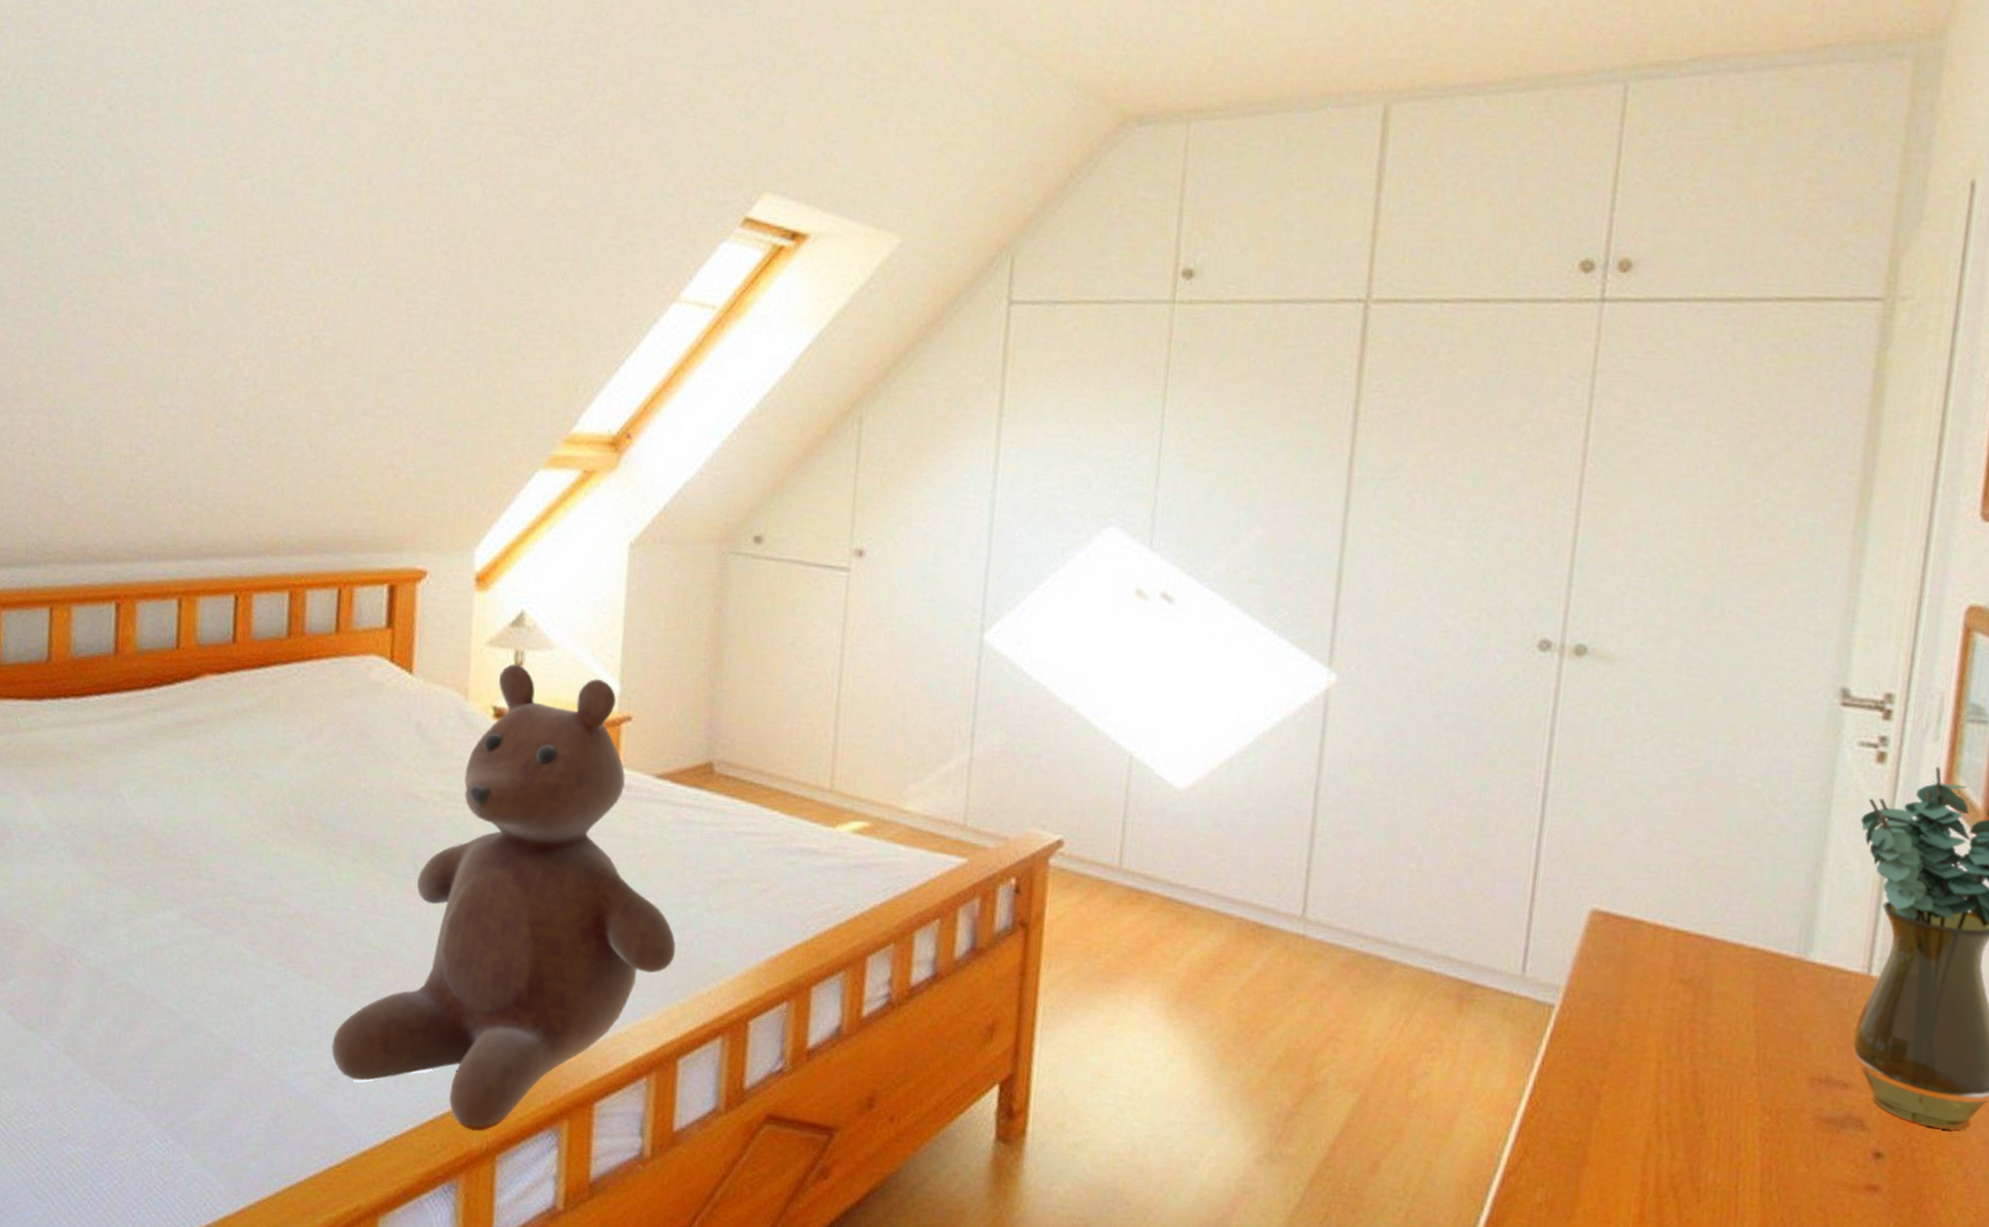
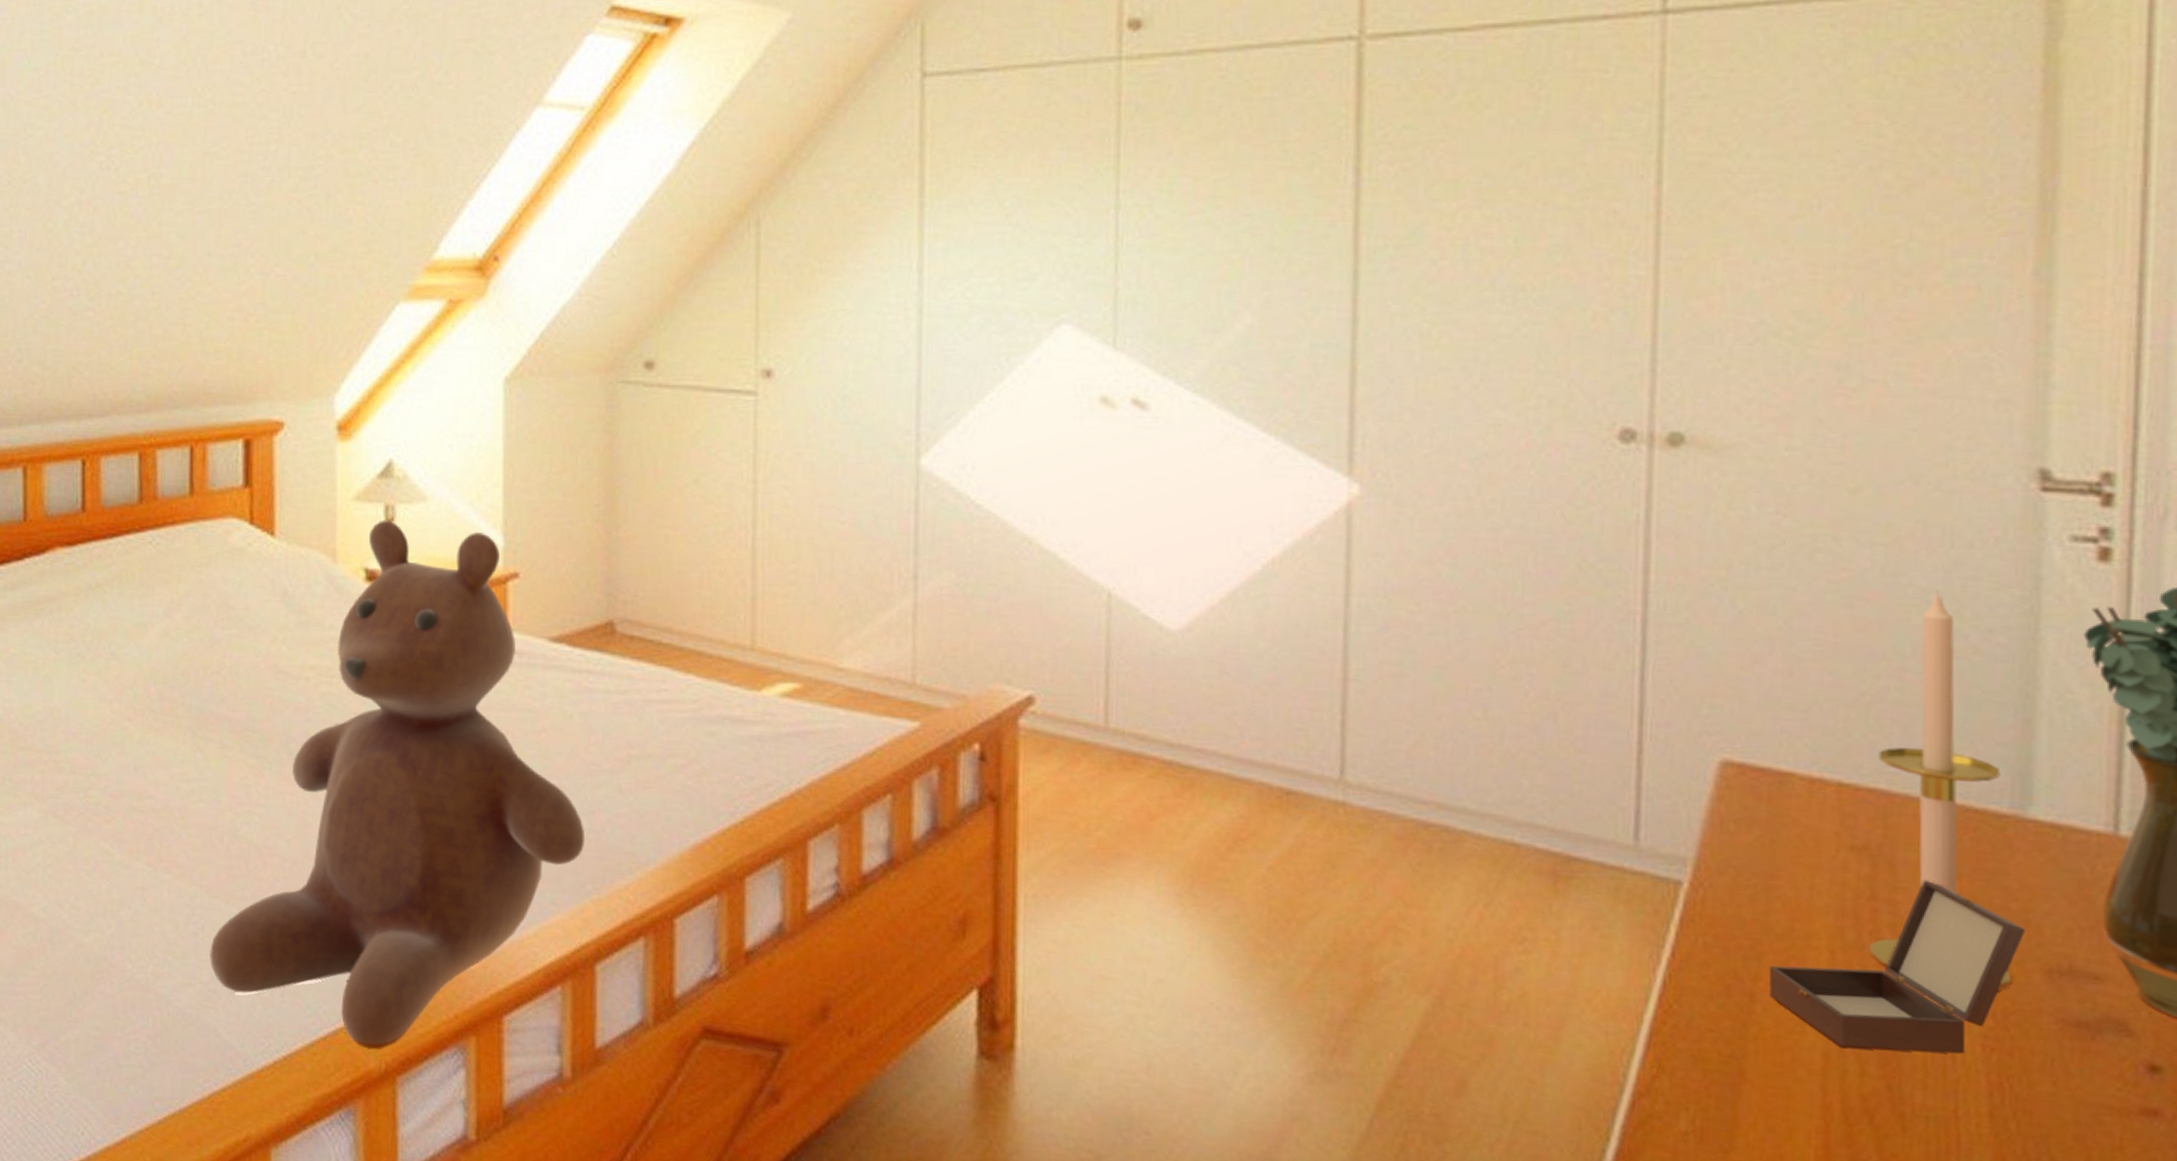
jewelry box: none [1611,1007,1798,1143] -> present [1768,879,2025,1055]
candle: none [1685,780,1793,1094] -> present [1868,590,2012,990]

